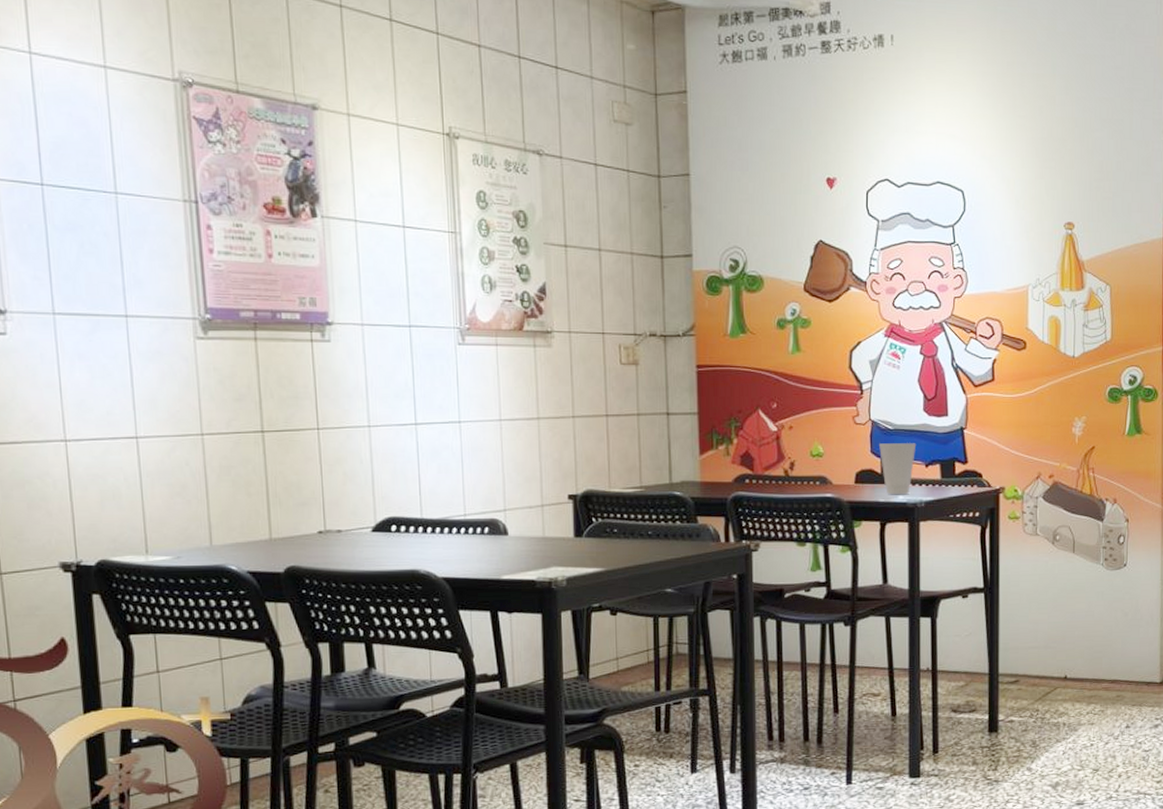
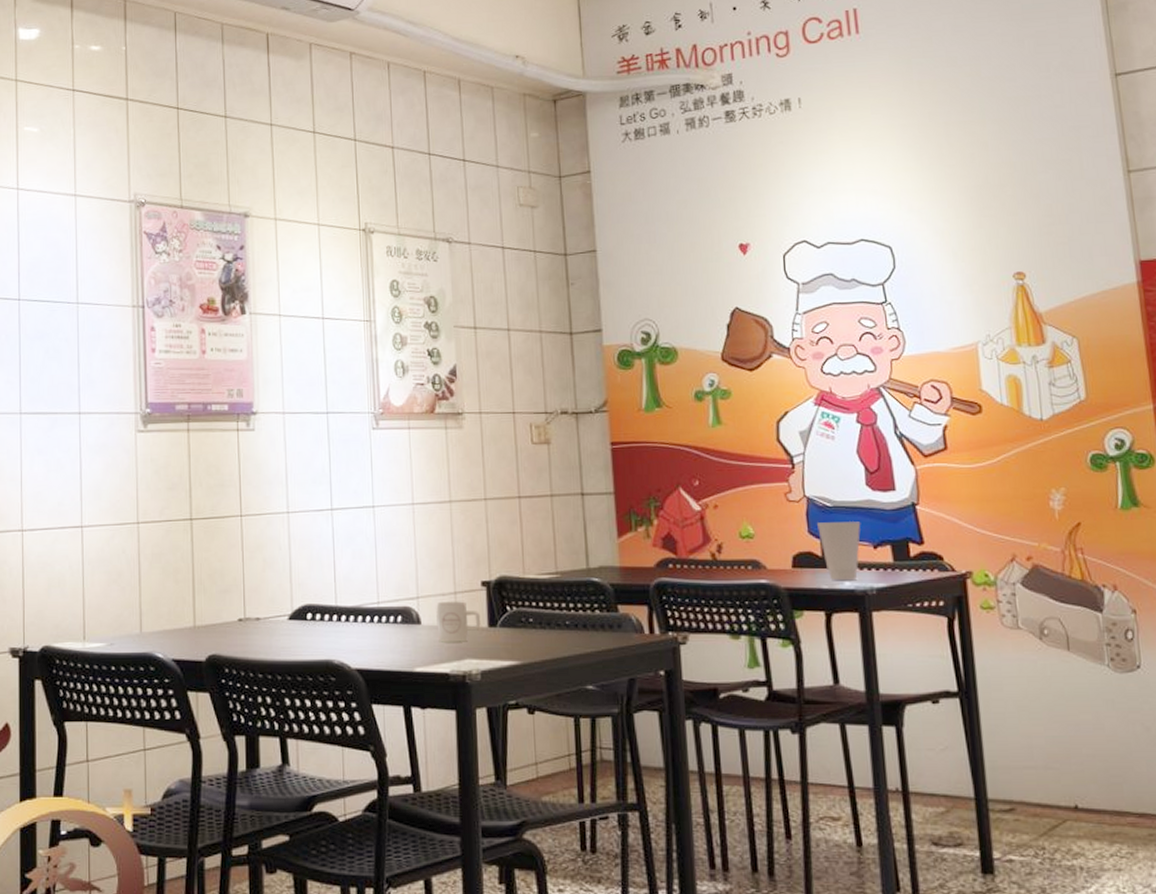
mug: none [523,513,567,552] -> present [436,601,481,642]

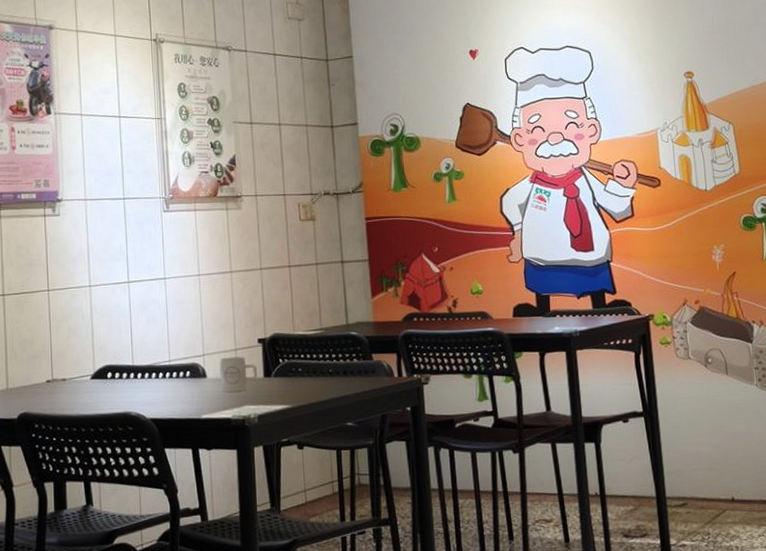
cup: present [817,522,861,580] -> none [533,277,567,326]

